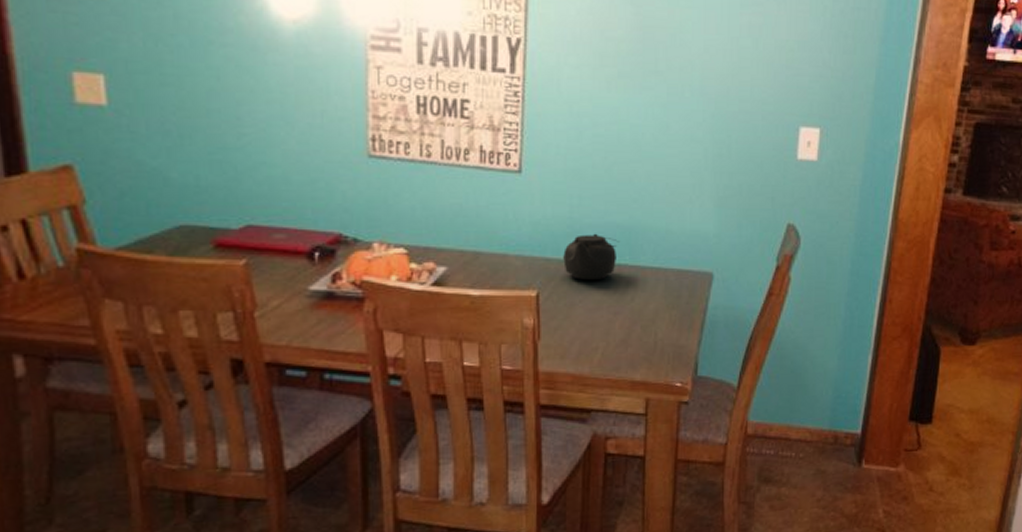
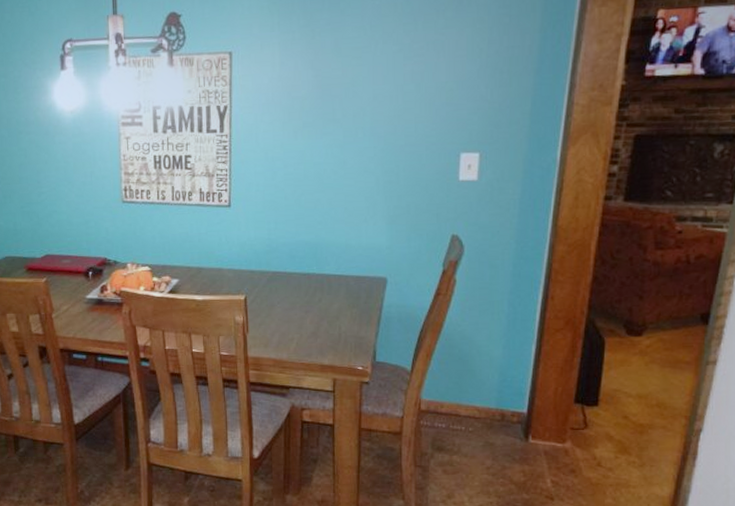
teapot: present [563,233,620,280] -> none [264,250,308,286]

